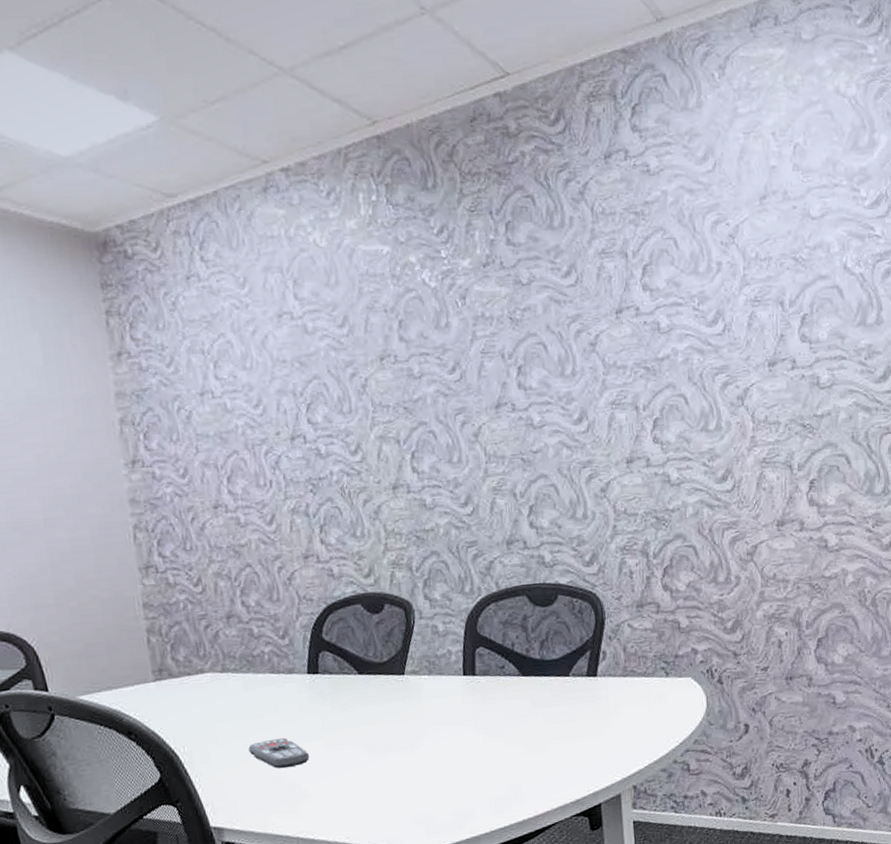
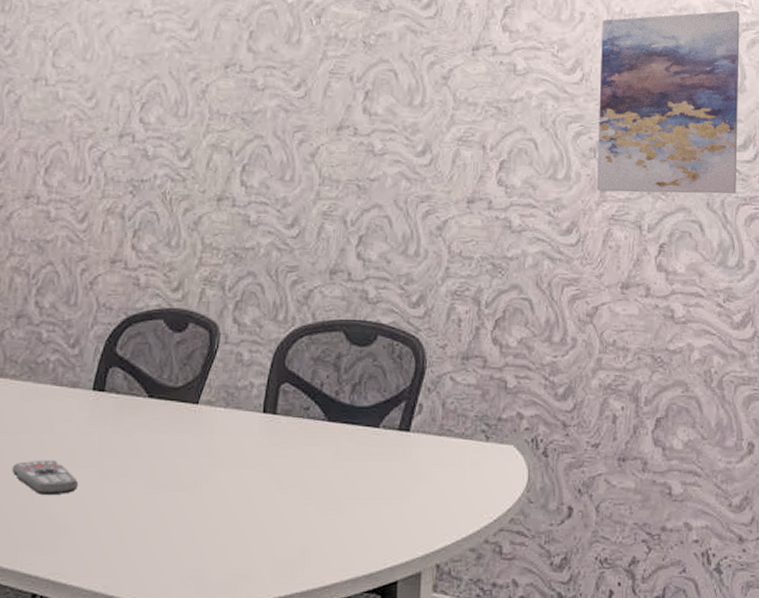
wall art: none [739,242,879,437] -> present [596,10,740,194]

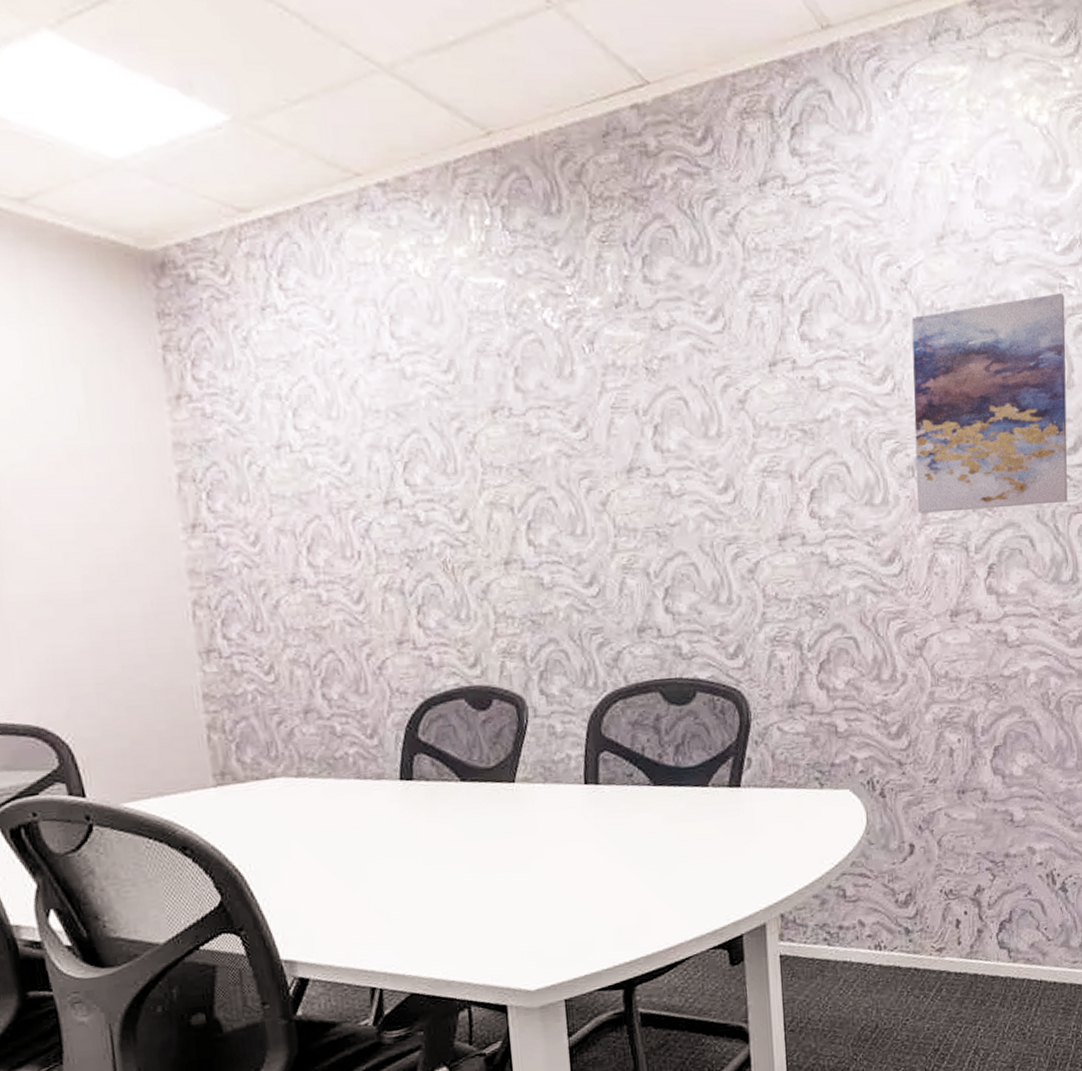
remote control: present [12,460,79,496] -> none [328,854,401,891]

